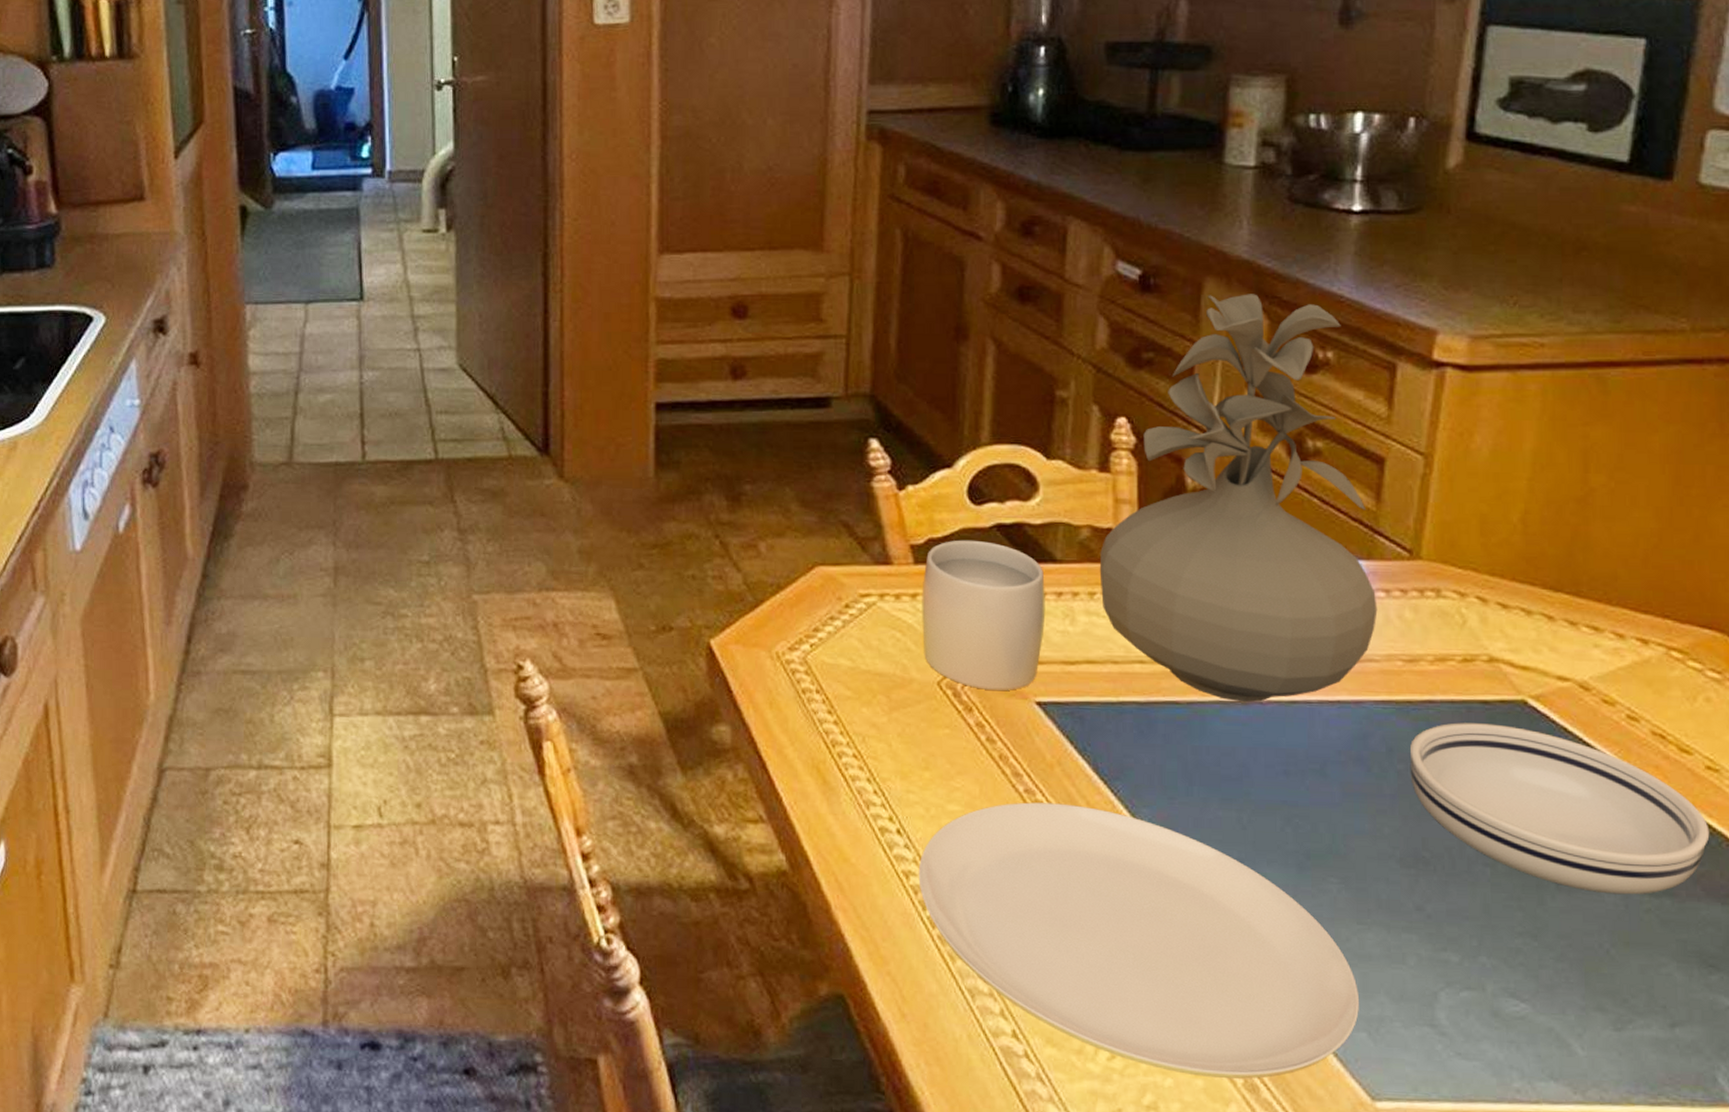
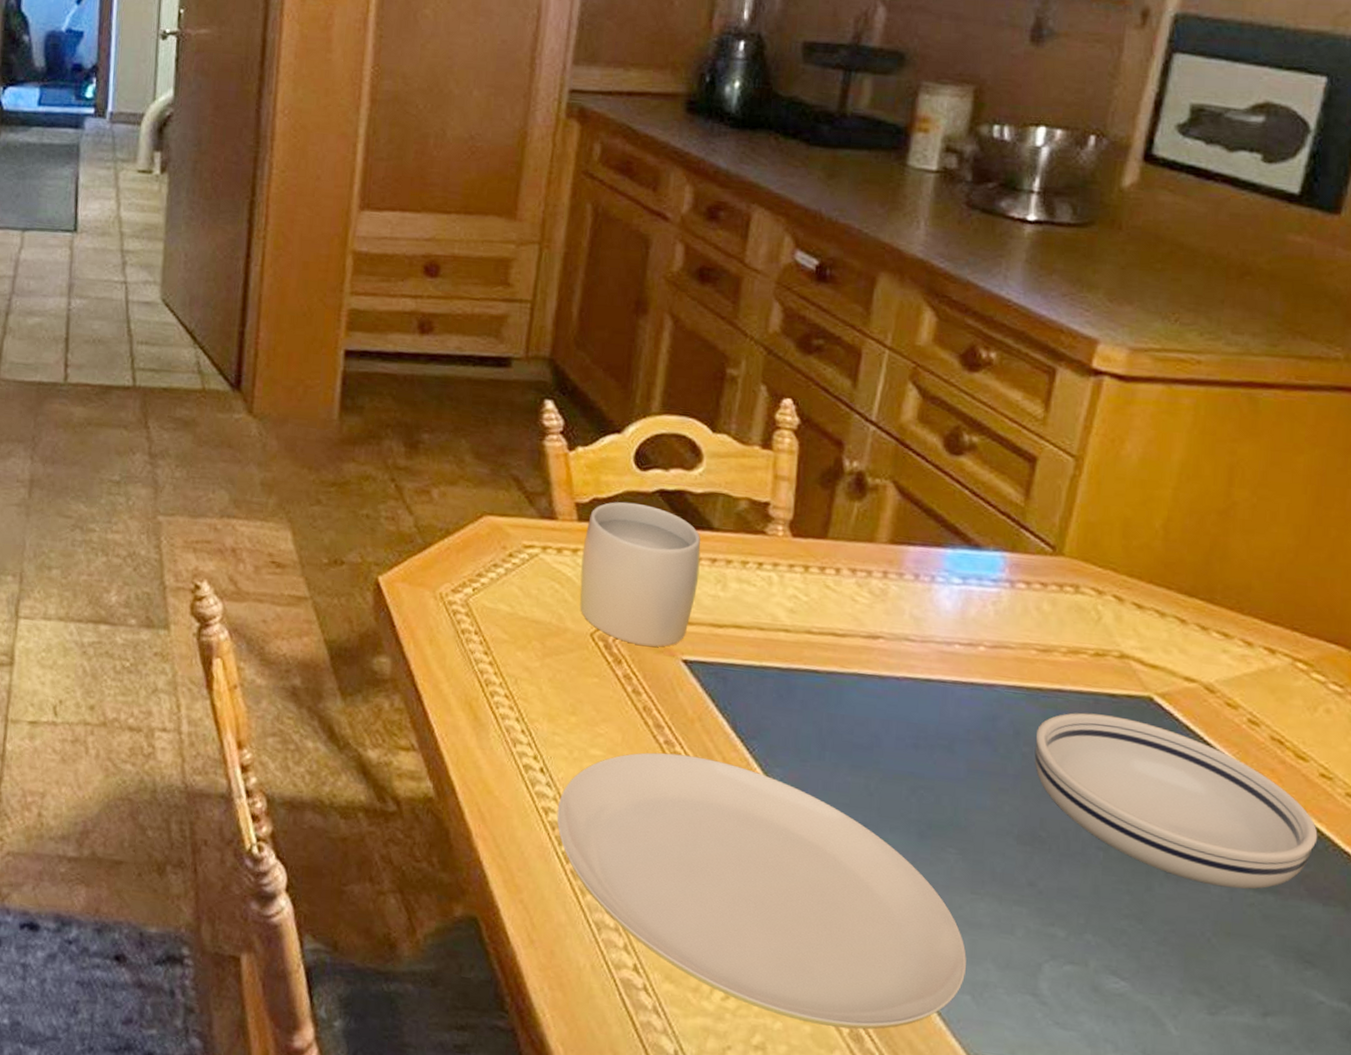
vase: present [1099,294,1378,703] -> none [753,289,1017,678]

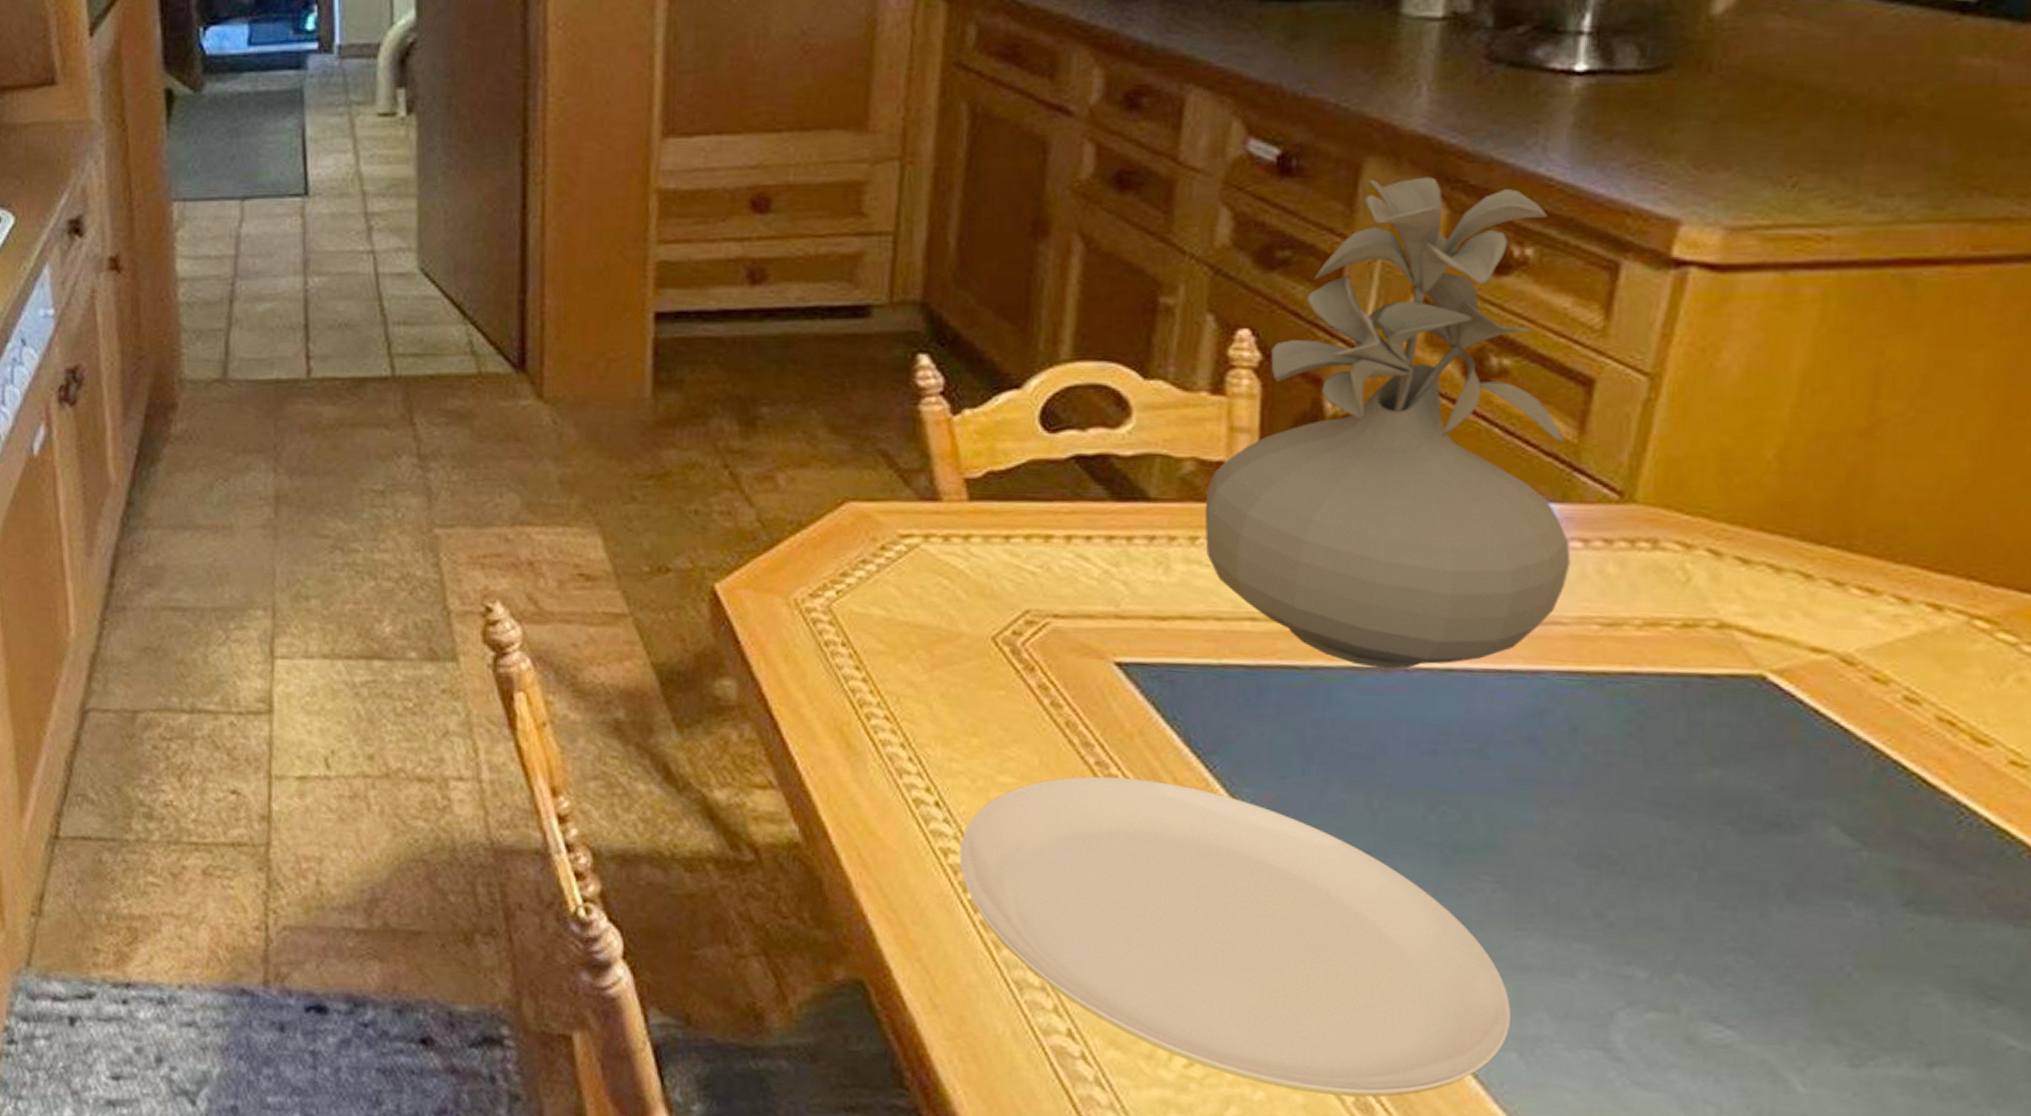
mug: present [580,501,701,647] -> none [975,473,1134,649]
vase: none [753,289,1017,678] -> present [1204,177,1571,670]
bowl: present [1034,712,1318,890] -> none [1599,699,2007,911]

